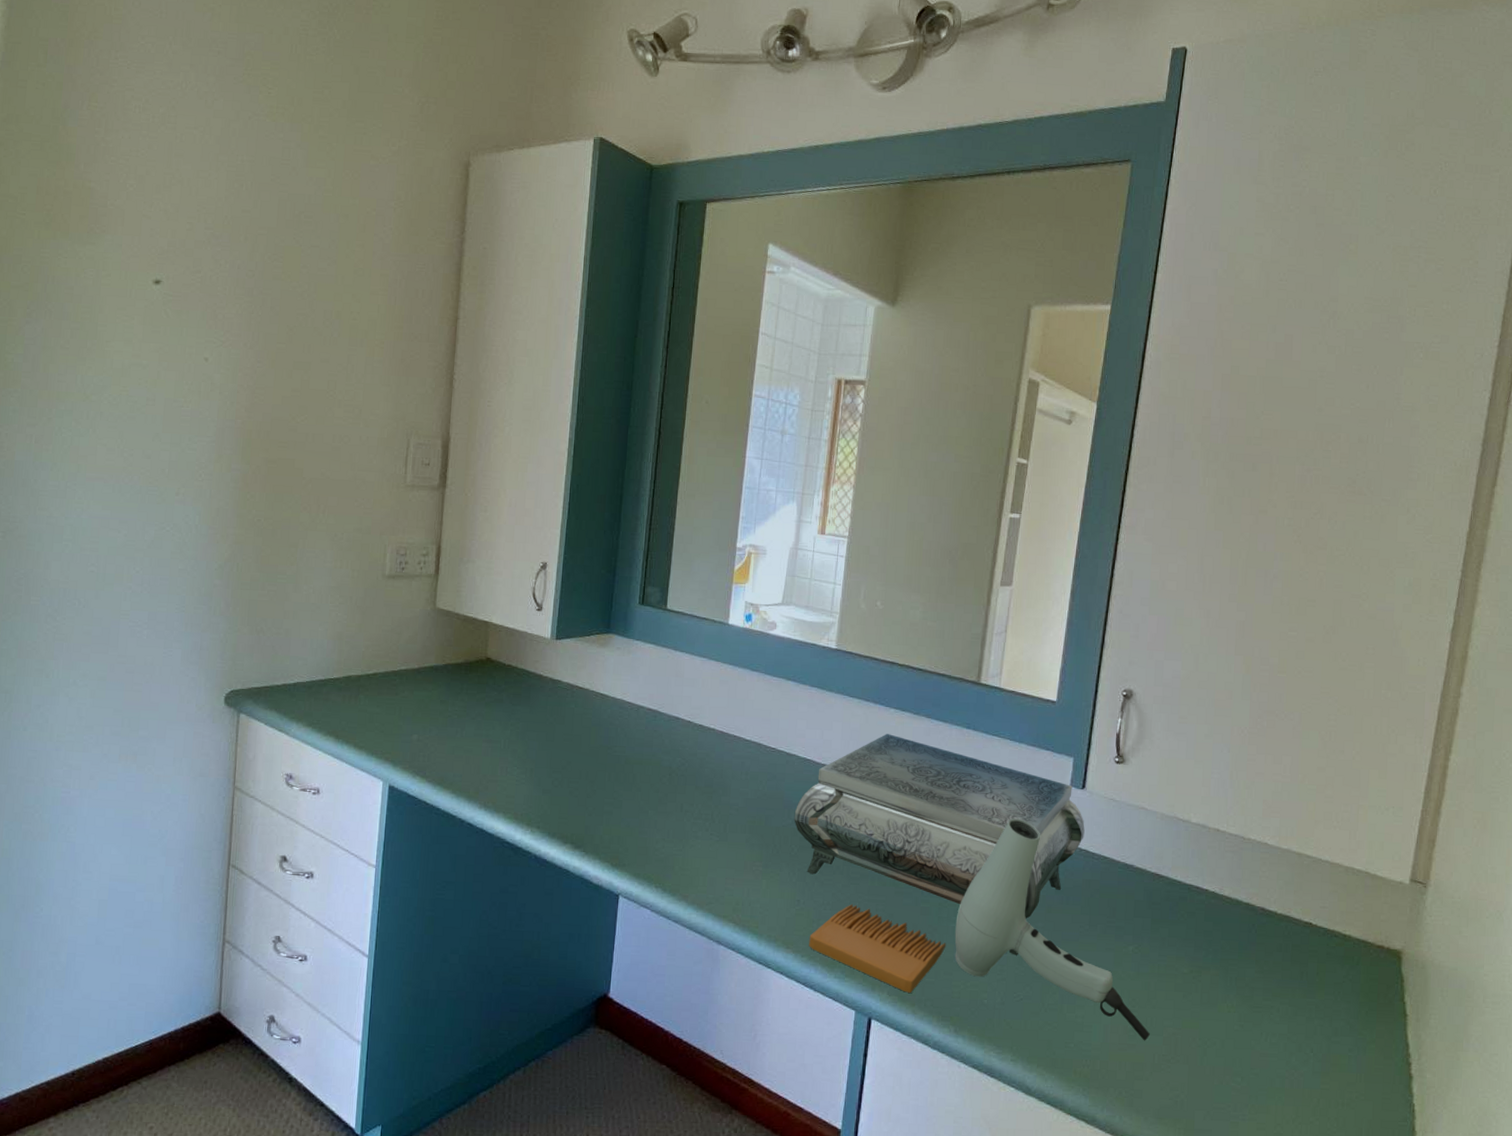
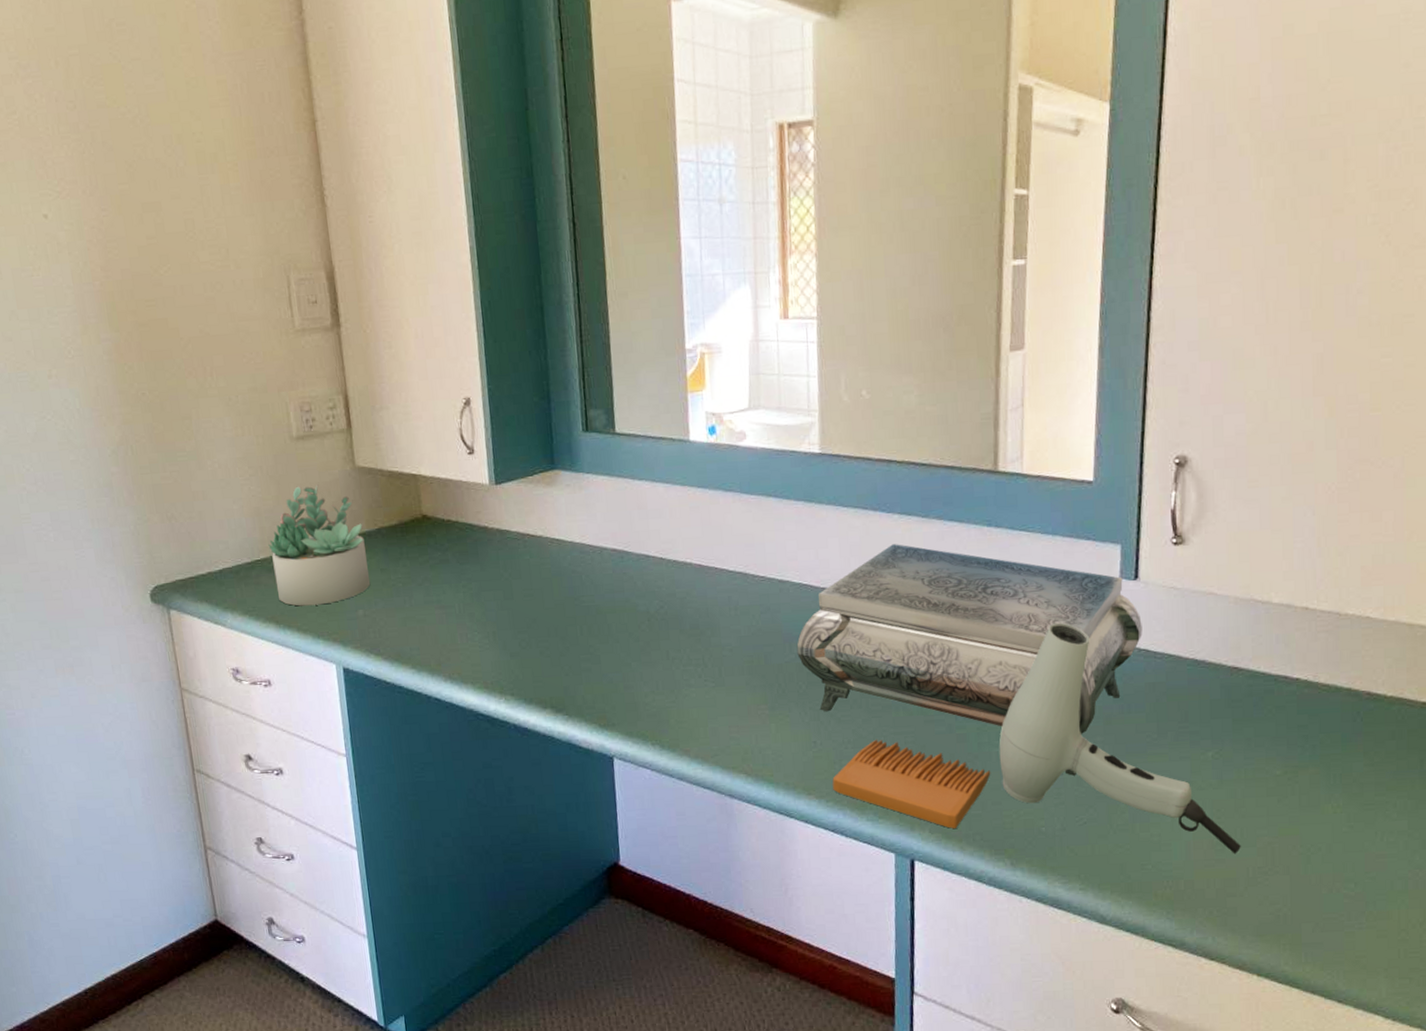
succulent plant: none [342,618,432,726] -> present [268,484,371,607]

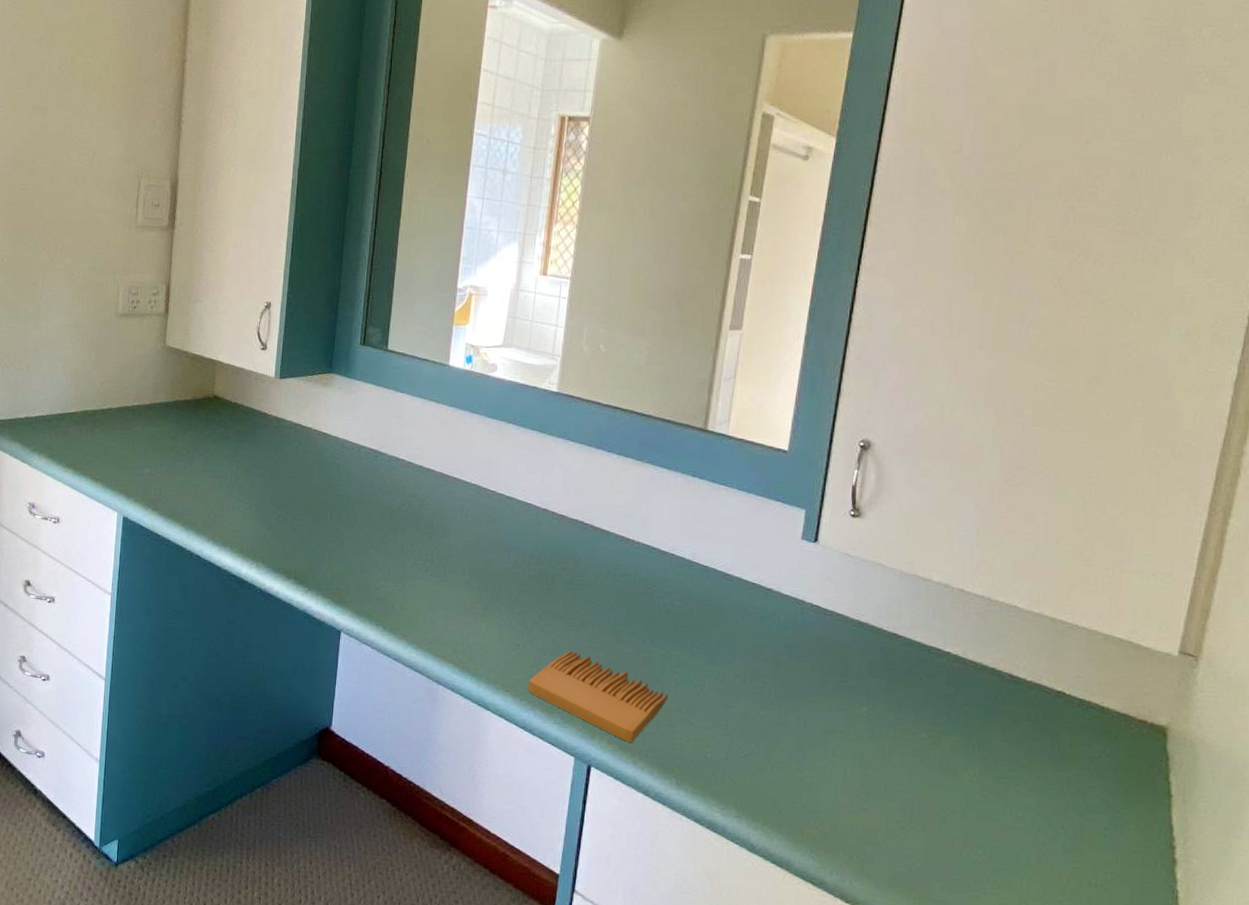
succulent plant: present [268,484,371,607] -> none [80,355,162,459]
jewelry box: present [796,544,1143,776] -> none [513,480,817,711]
hair dryer: present [999,622,1241,854] -> none [677,570,884,806]

